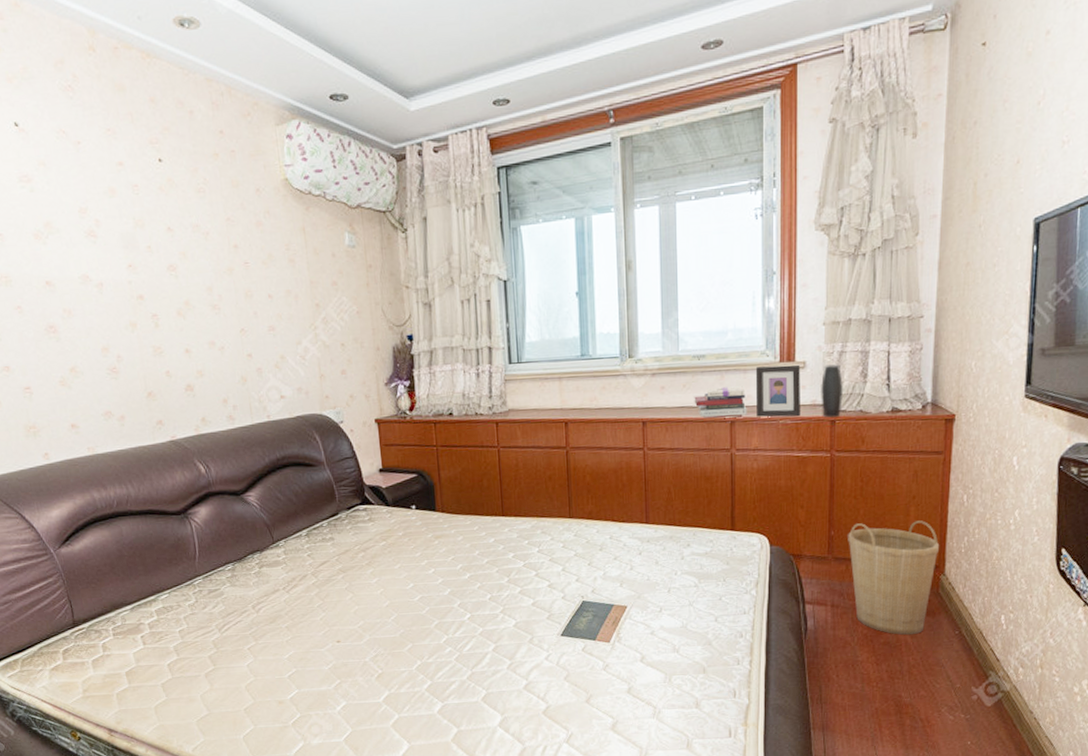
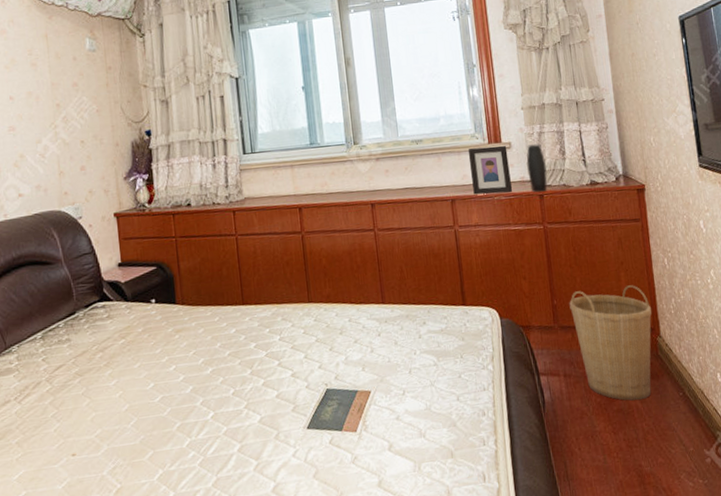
books: present [694,386,747,419] -> none [416,166,465,198]

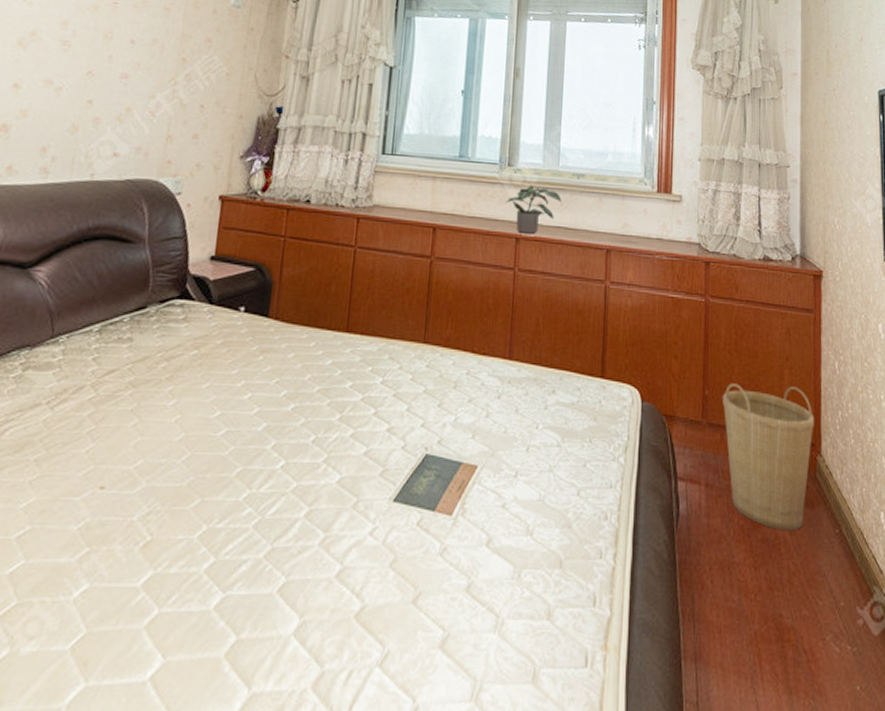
potted plant: none [357,157,406,200] -> present [505,185,562,235]
picture frame: present [468,145,513,195] -> none [632,195,677,254]
vase: present [526,143,548,193] -> none [695,201,717,260]

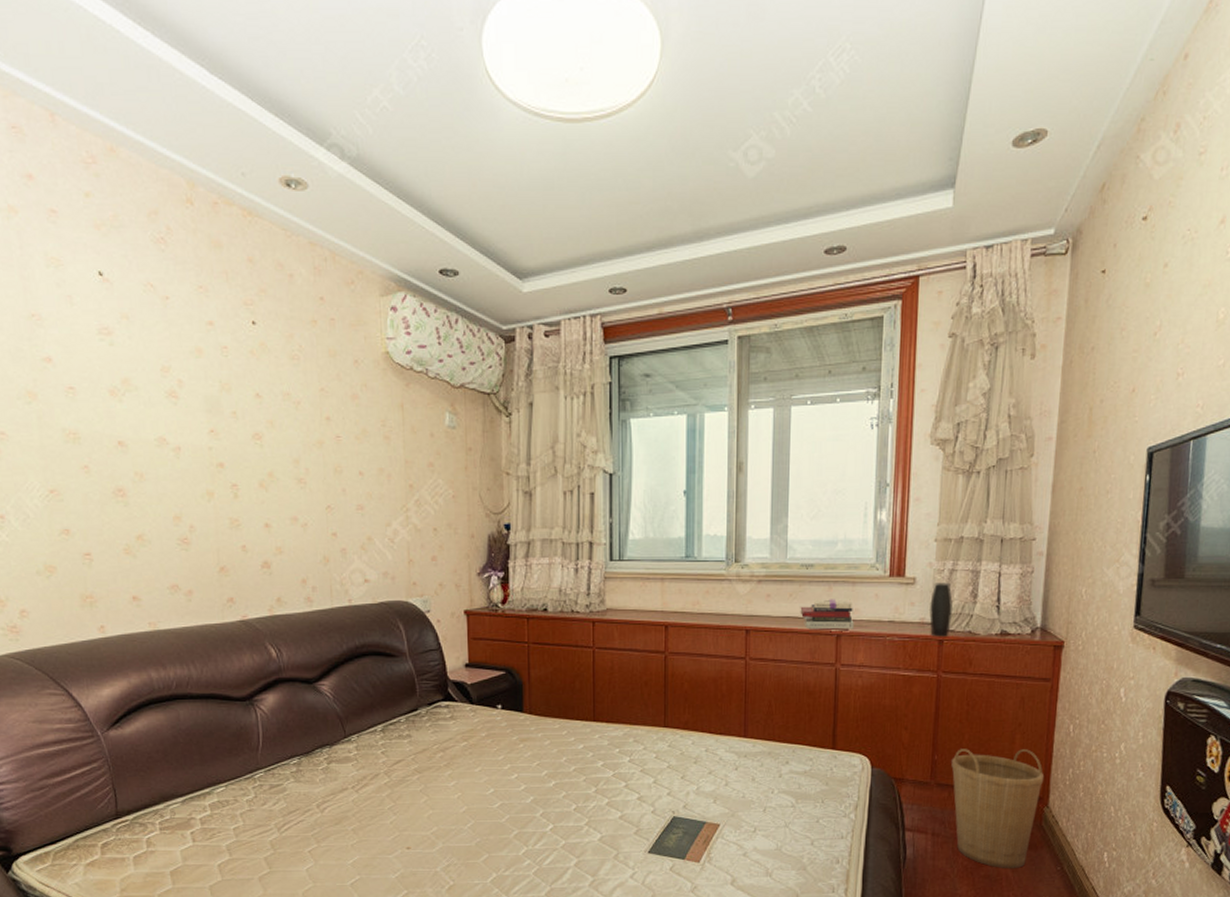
potted plant: present [505,185,562,235] -> none [734,578,791,626]
books: none [570,210,624,246] -> present [800,599,854,631]
vase: none [695,201,717,260] -> present [928,581,953,638]

